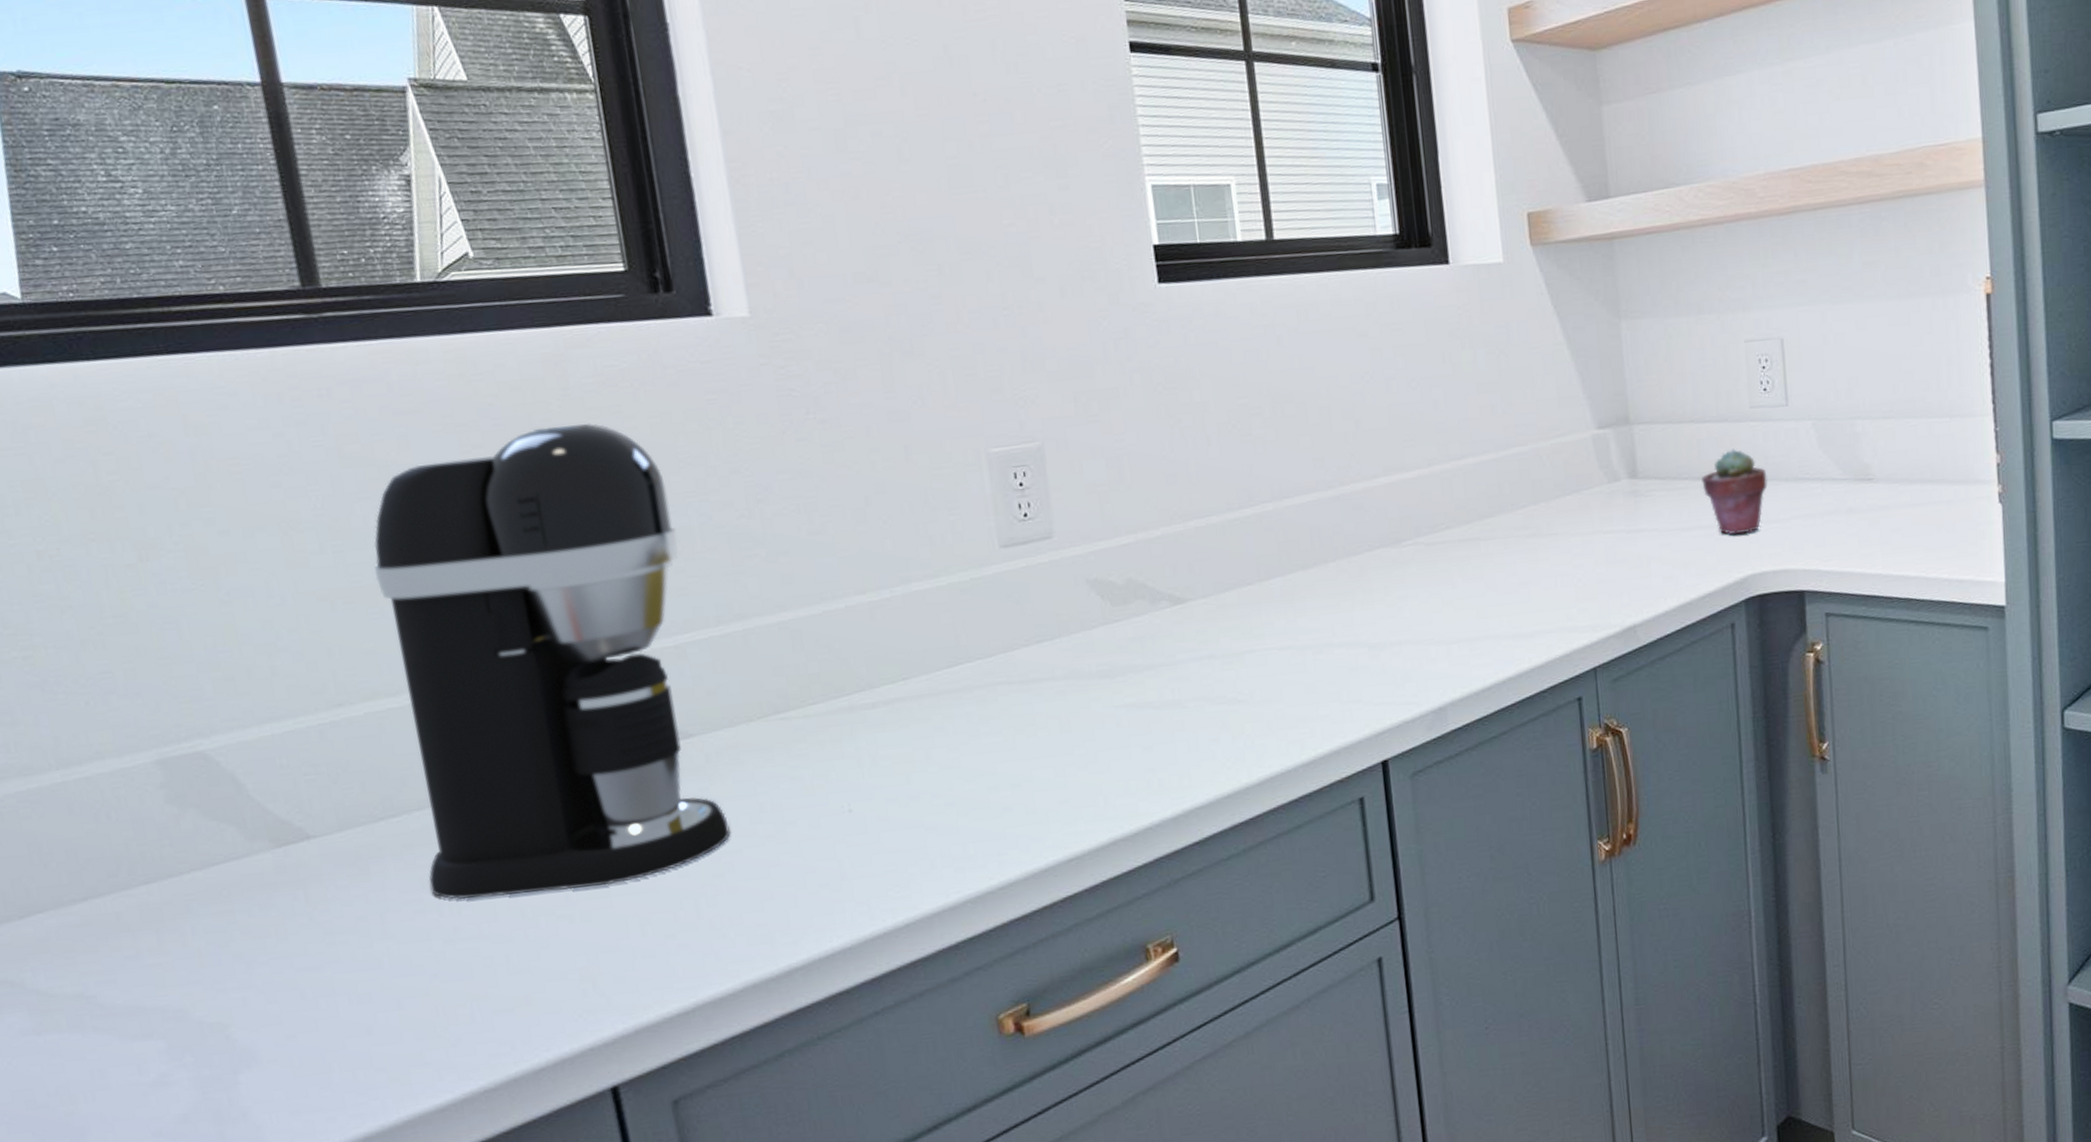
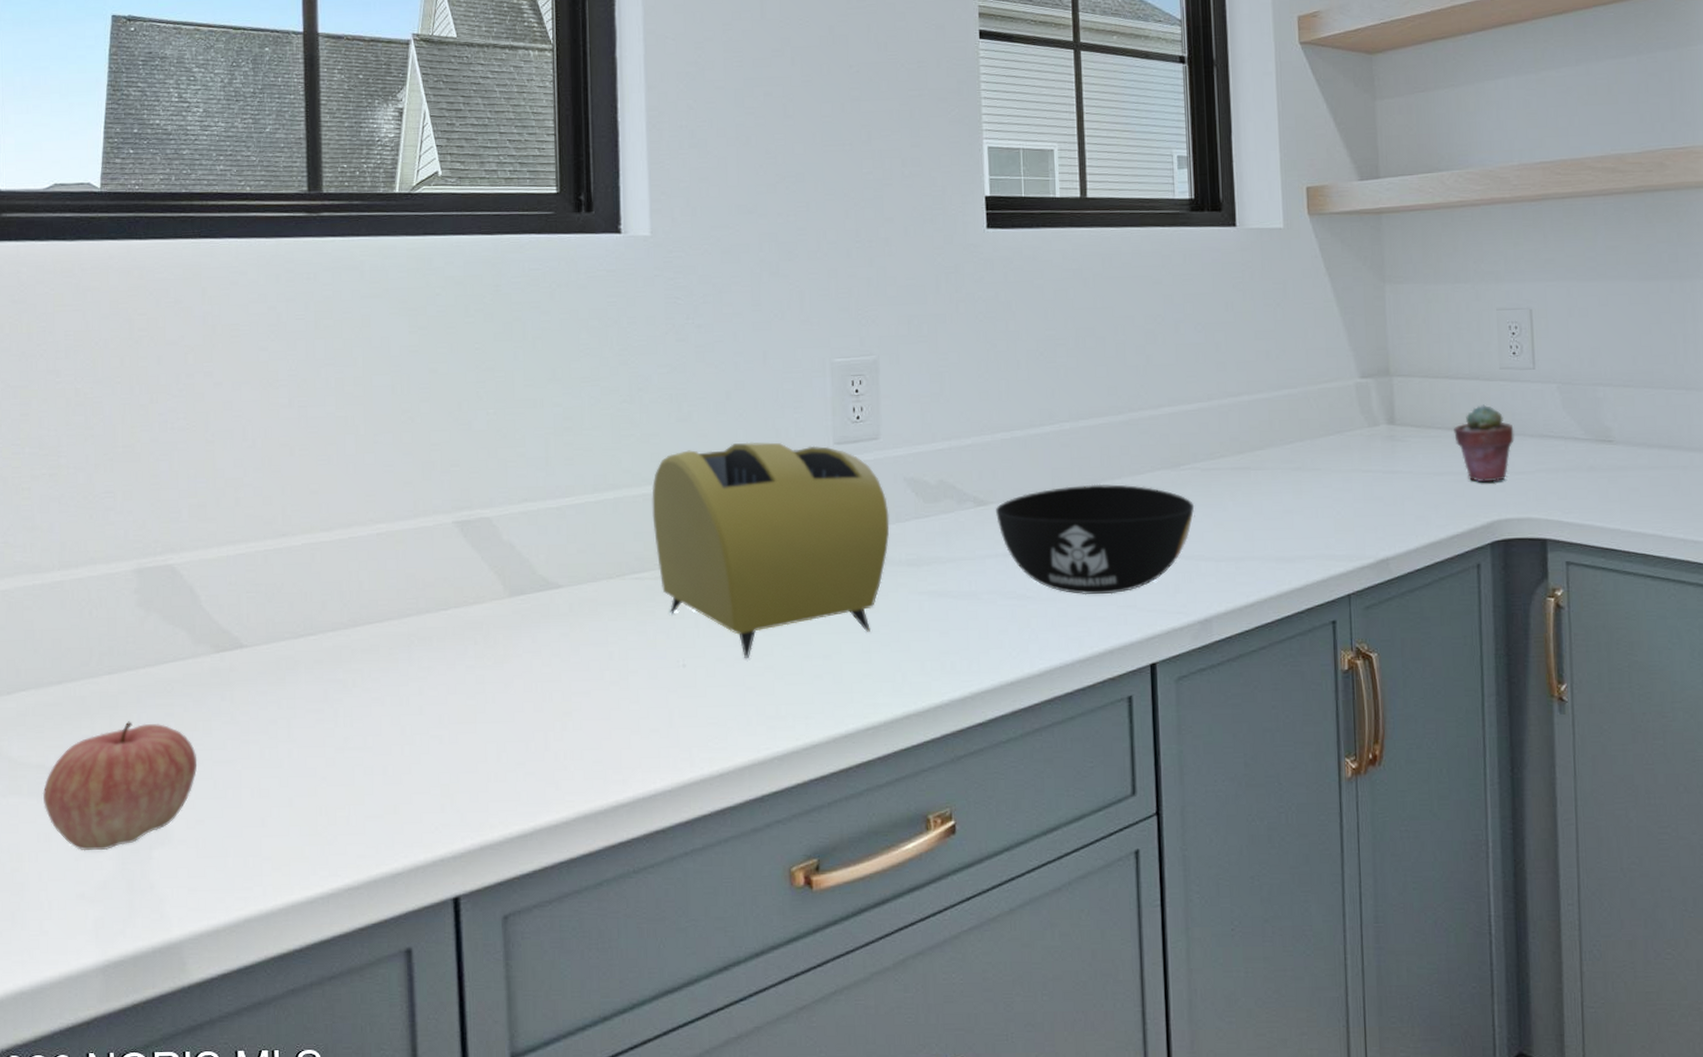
apple: none [87,934,278,1085] -> present [42,721,198,851]
coffee maker: present [374,424,731,900] -> none [328,315,582,714]
toaster: none [787,551,1075,796] -> present [651,442,890,658]
bowl: none [1195,567,1420,694] -> present [996,484,1195,595]

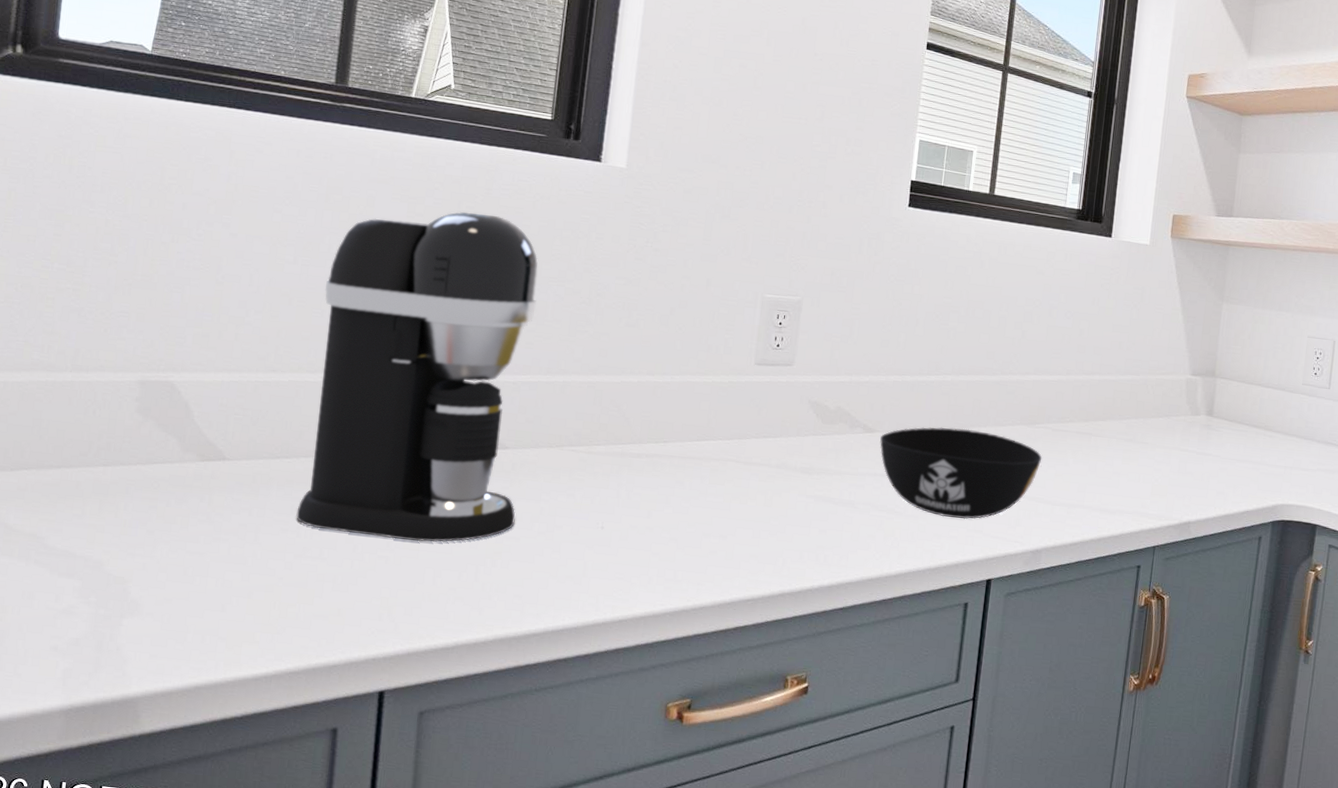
apple: present [42,721,198,851] -> none [31,508,173,613]
coffee maker: none [328,315,582,714] -> present [296,211,538,543]
toaster: present [651,442,890,658] -> none [592,351,792,529]
potted succulent: present [1454,404,1514,483] -> none [1258,411,1306,474]

